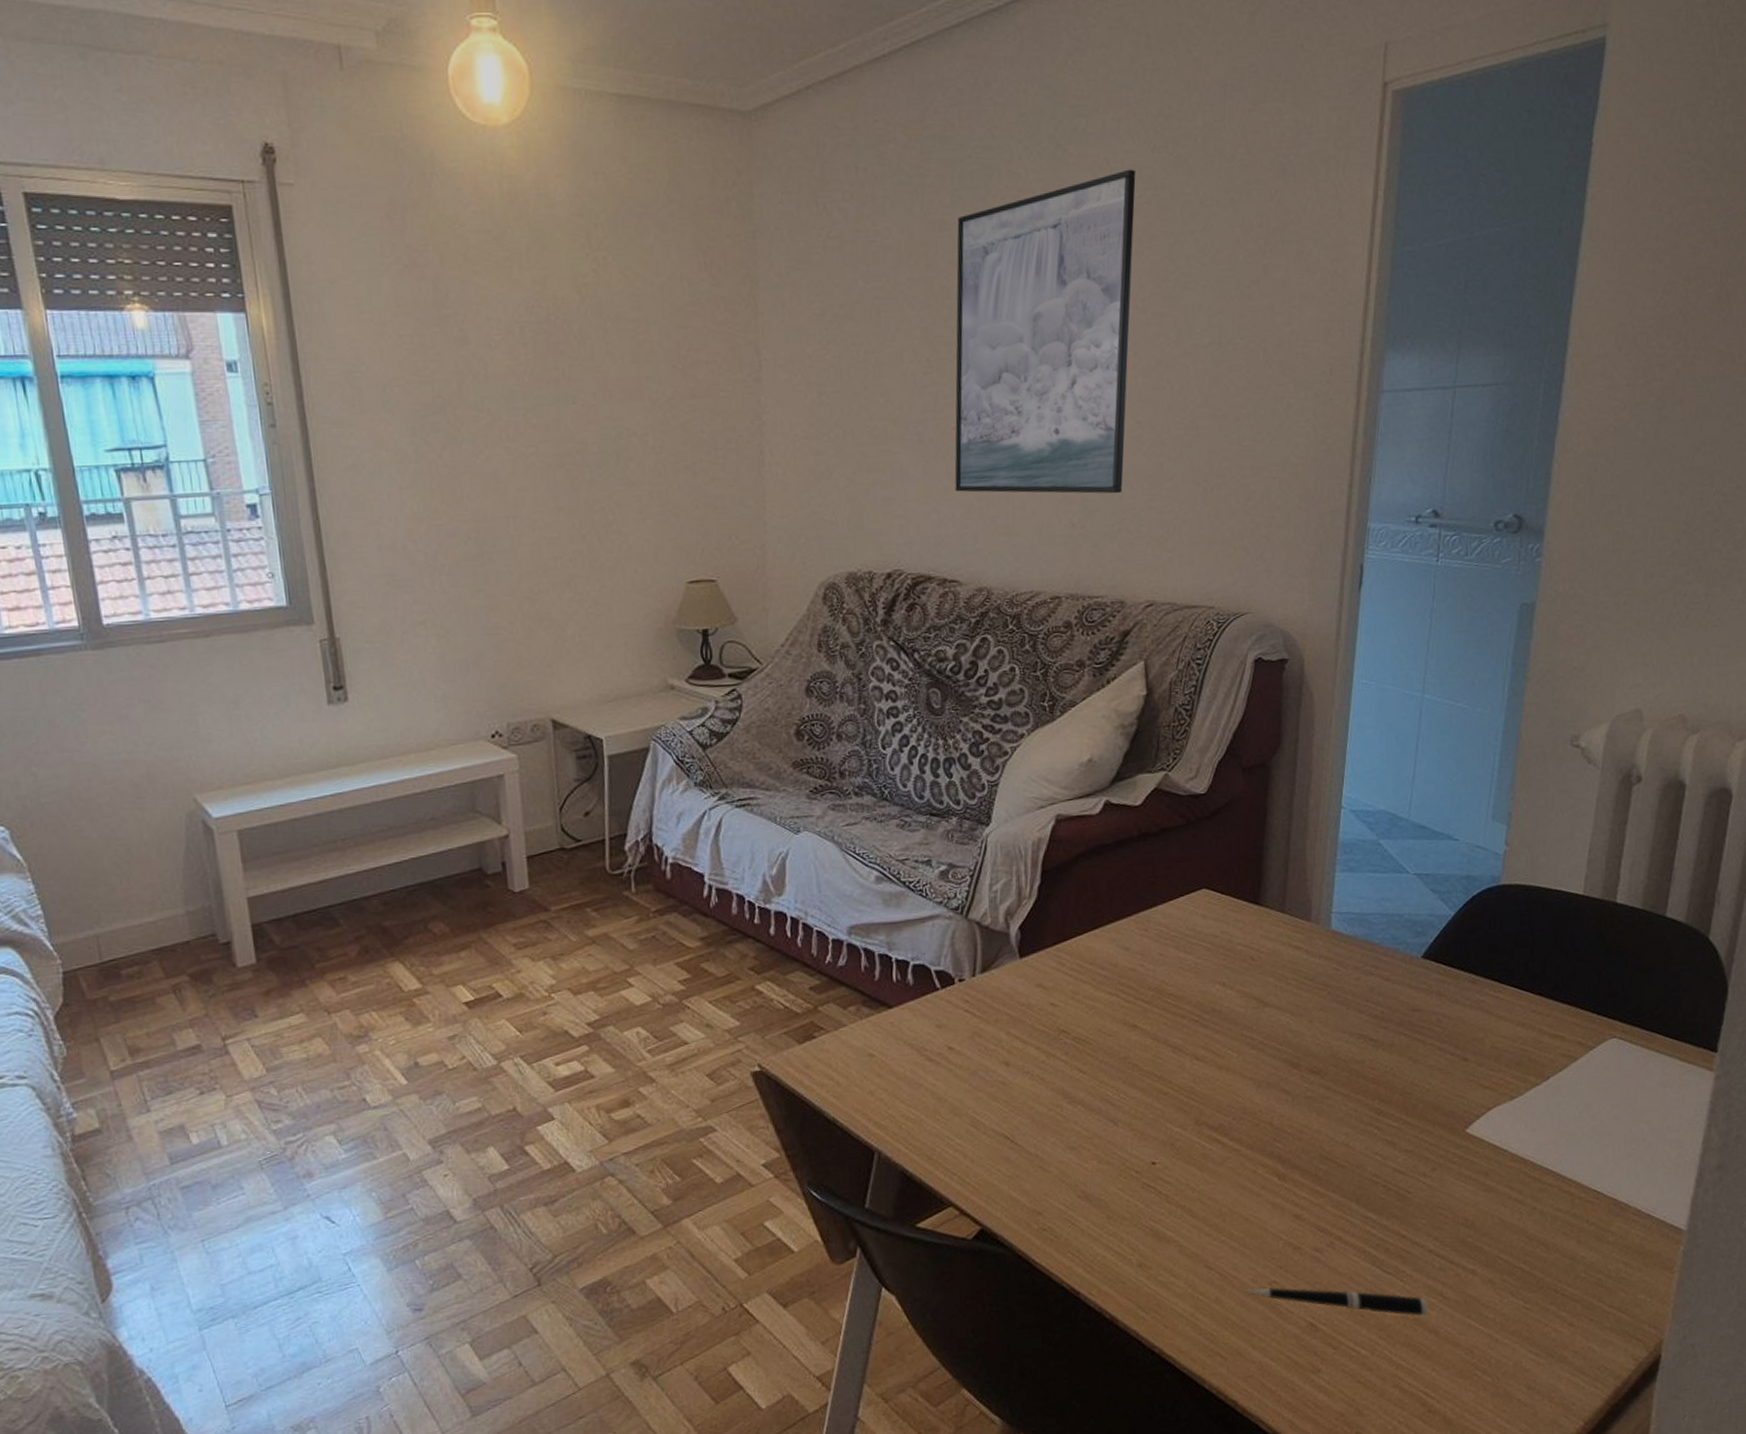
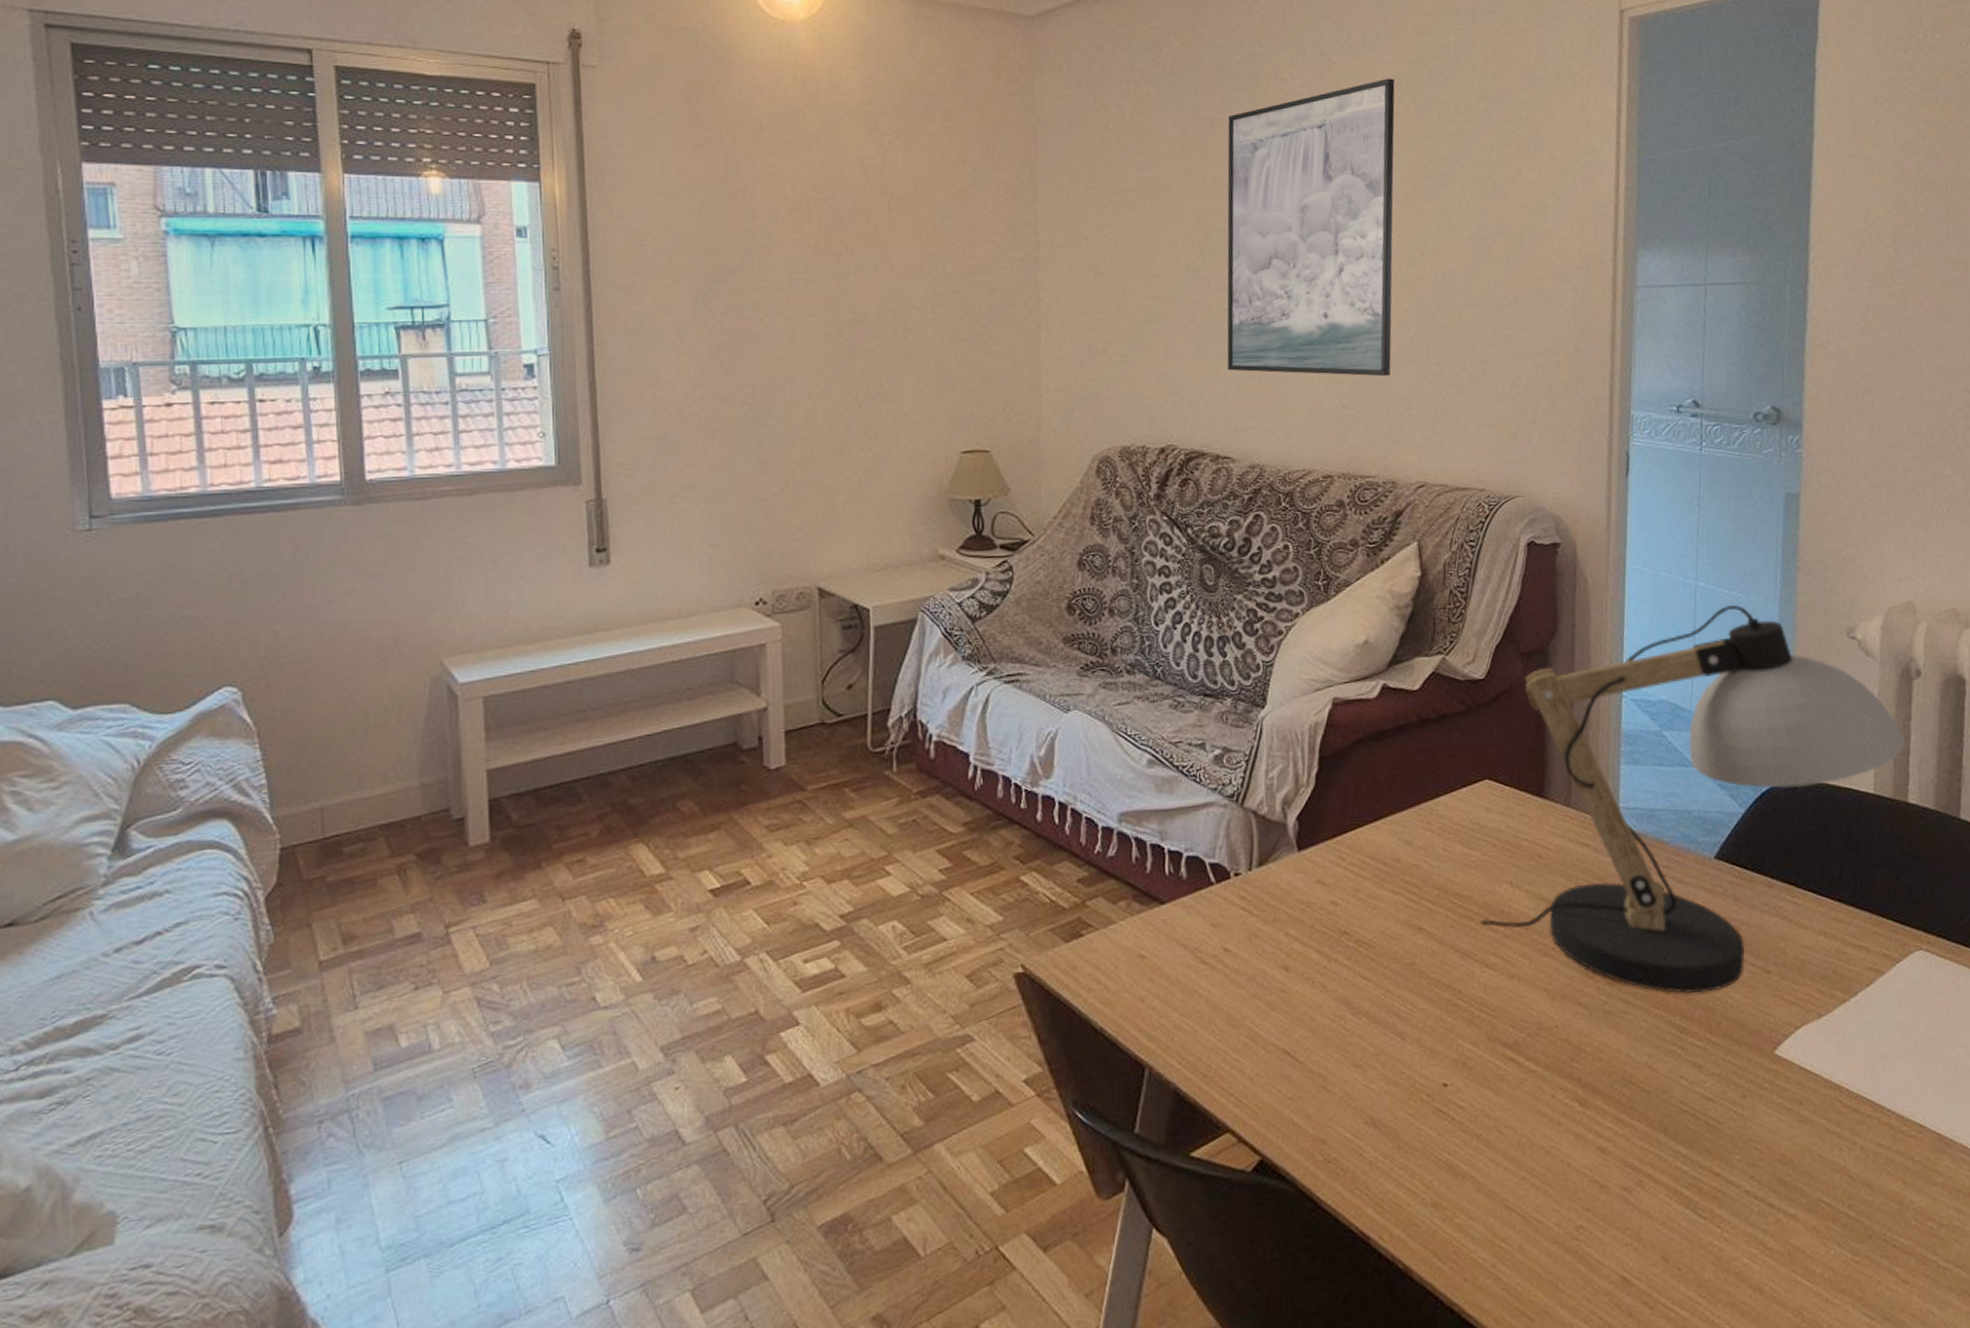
desk lamp: none [1193,715,1620,1080] -> present [1481,604,1906,994]
pen: present [1245,1287,1429,1316] -> none [1550,1233,1751,1270]

